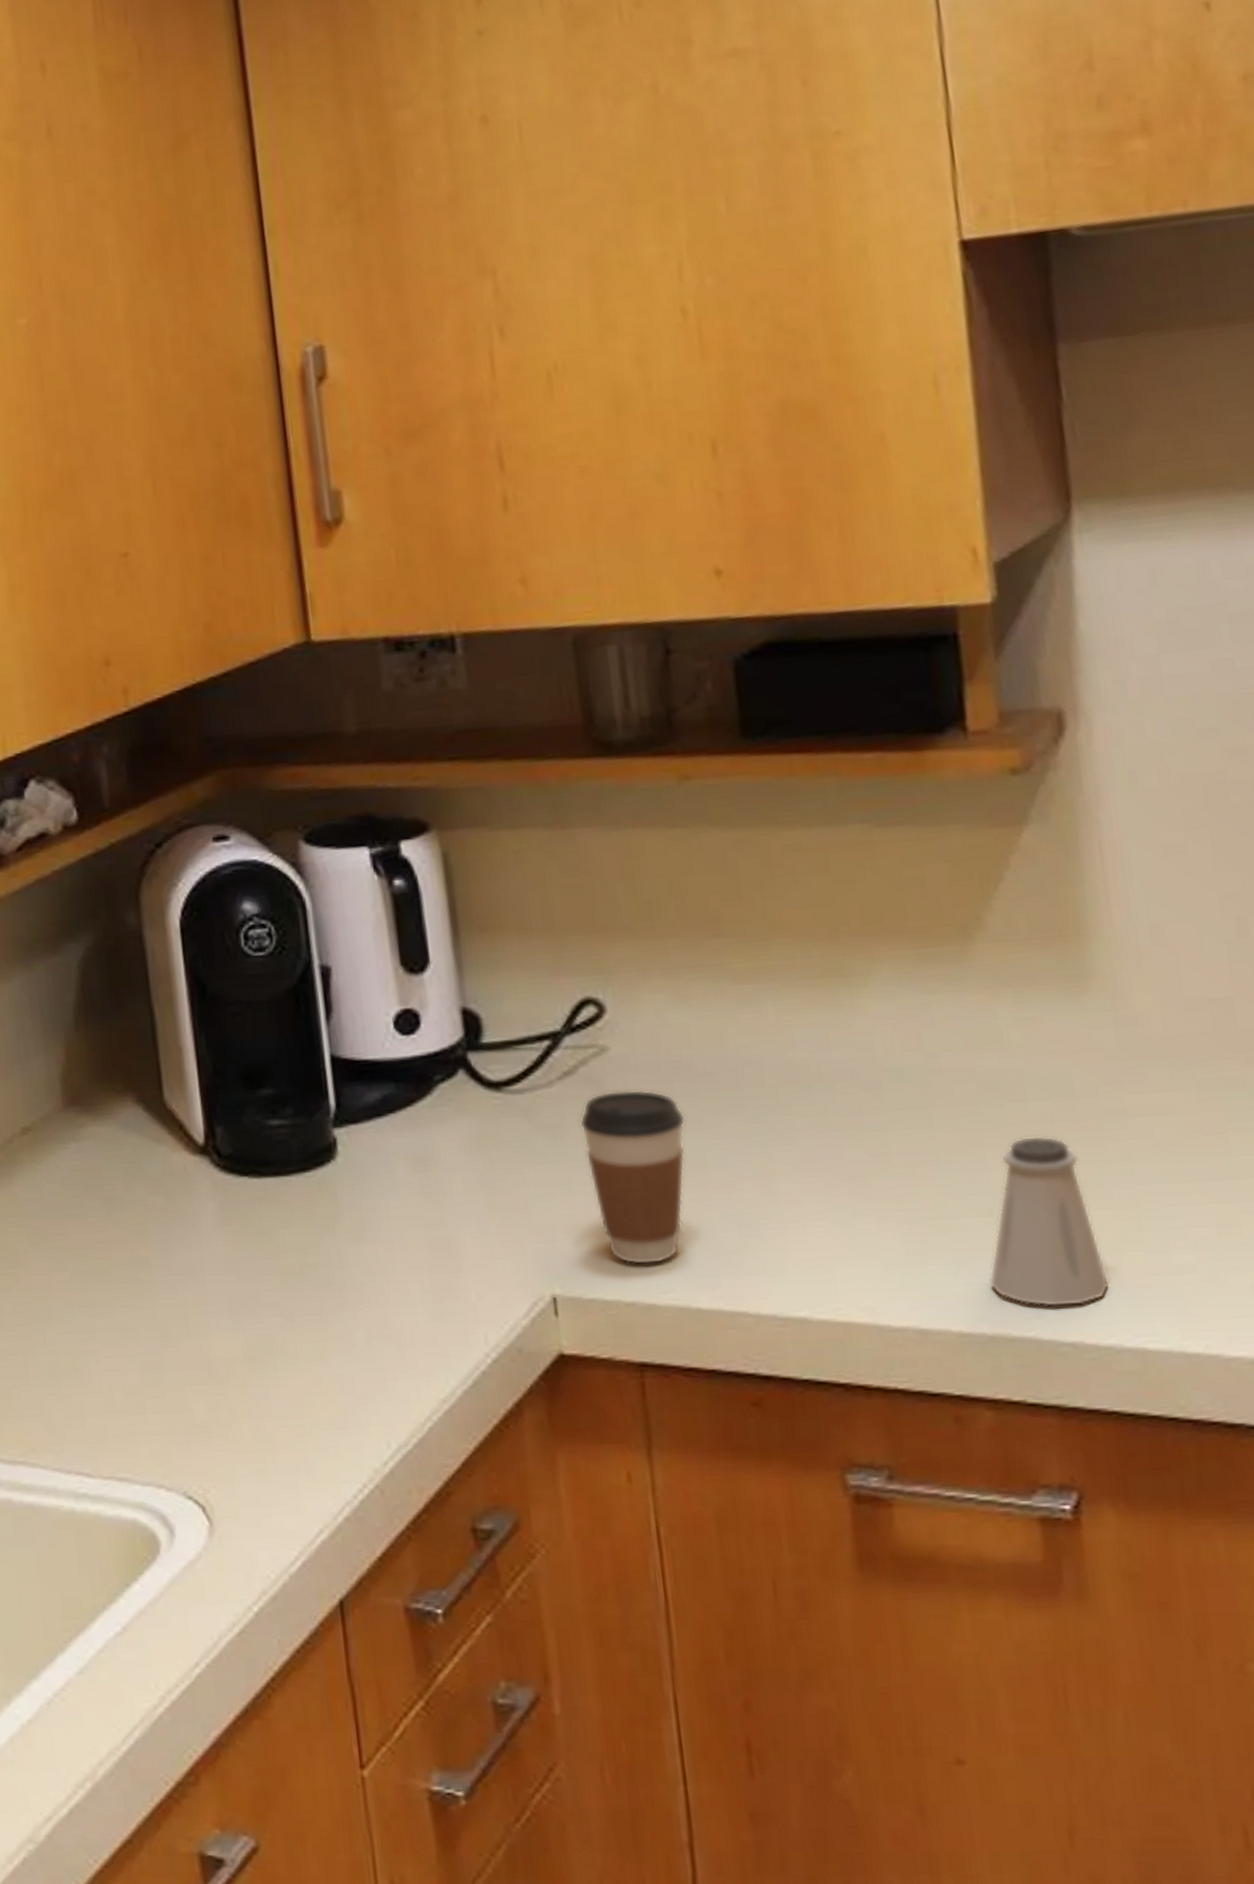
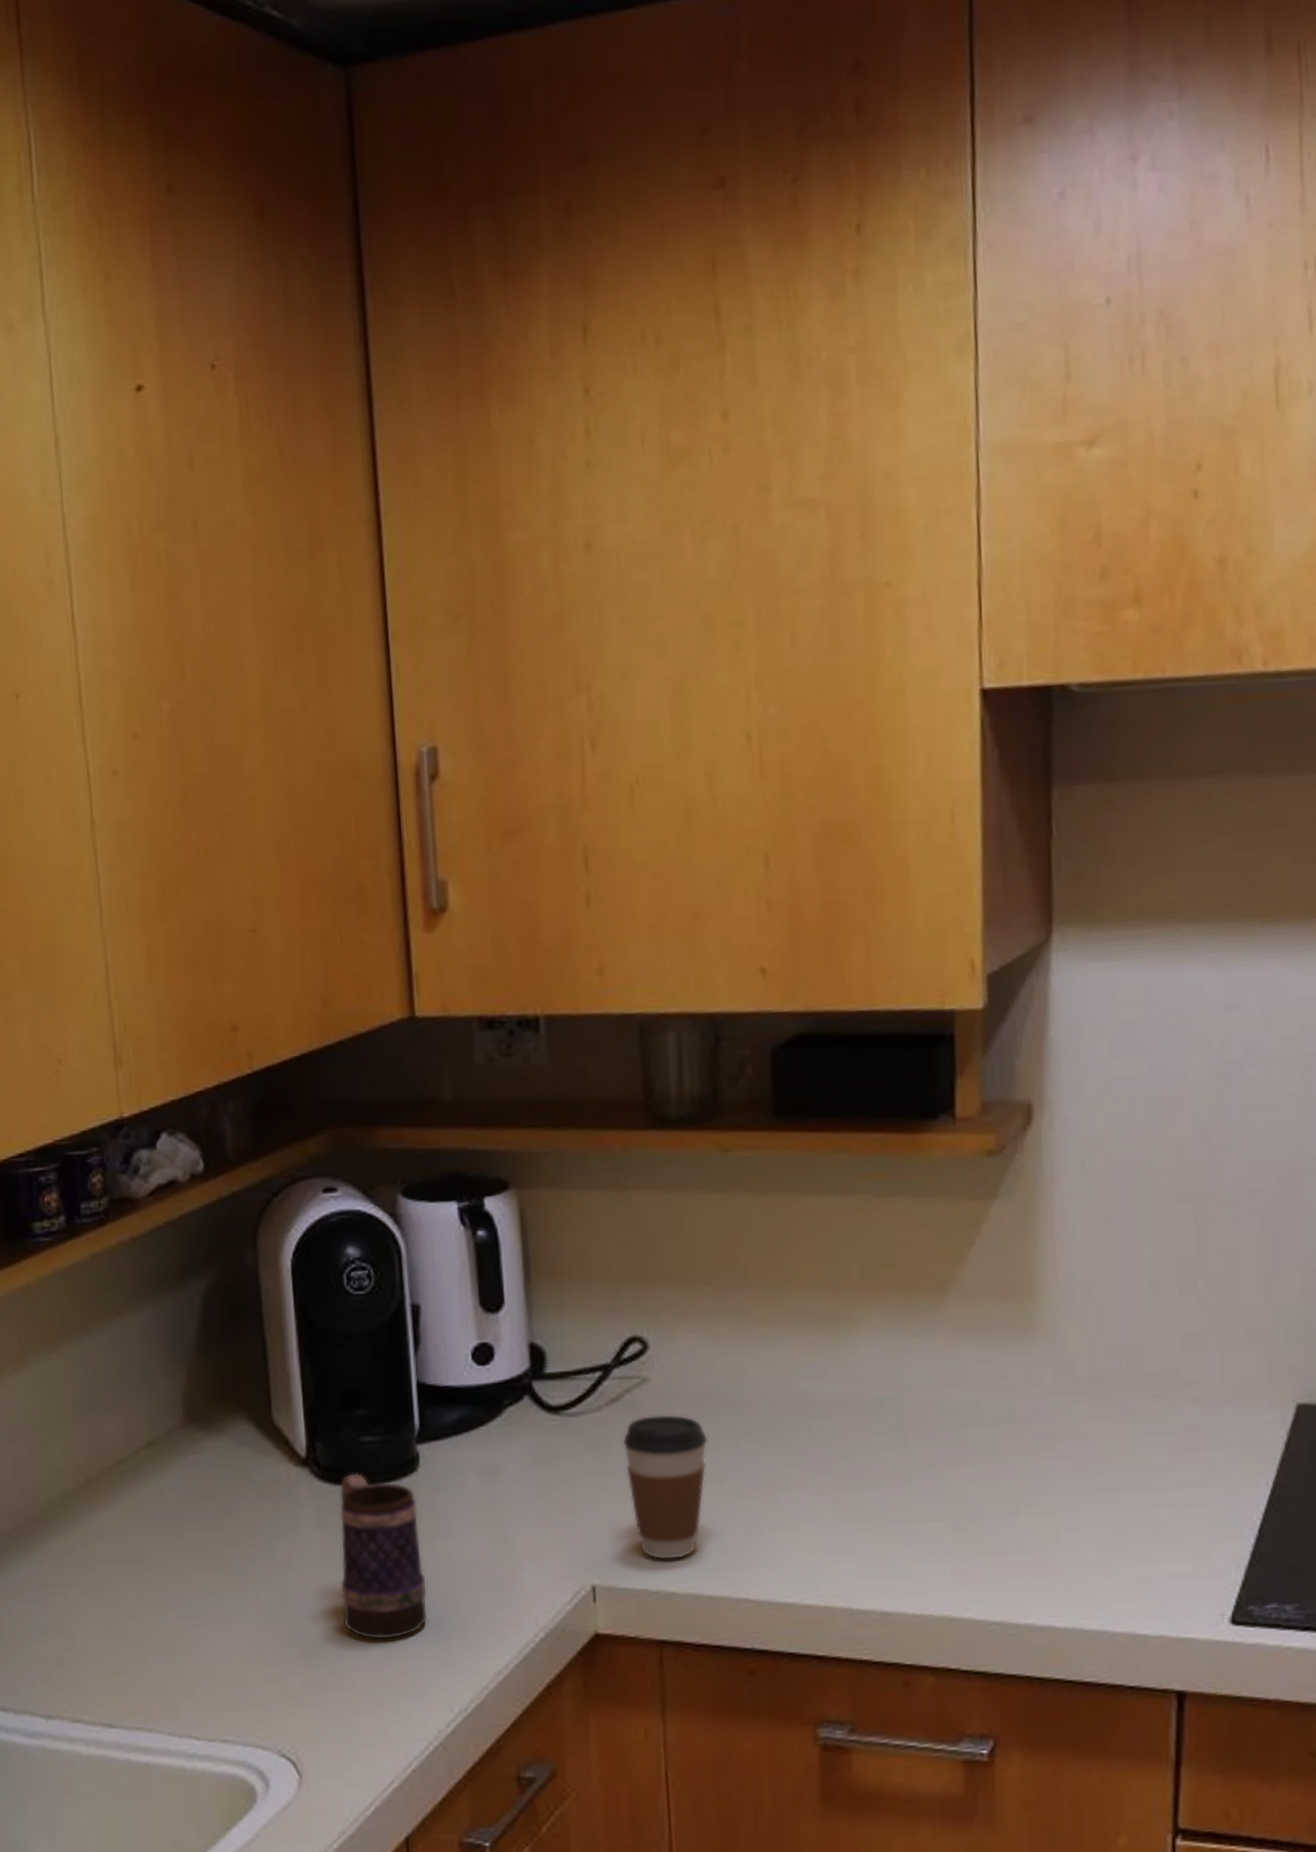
mug: none [244,1162,356,1360] -> present [339,1473,428,1640]
saltshaker: present [989,1136,1110,1308] -> none [939,1456,1031,1594]

